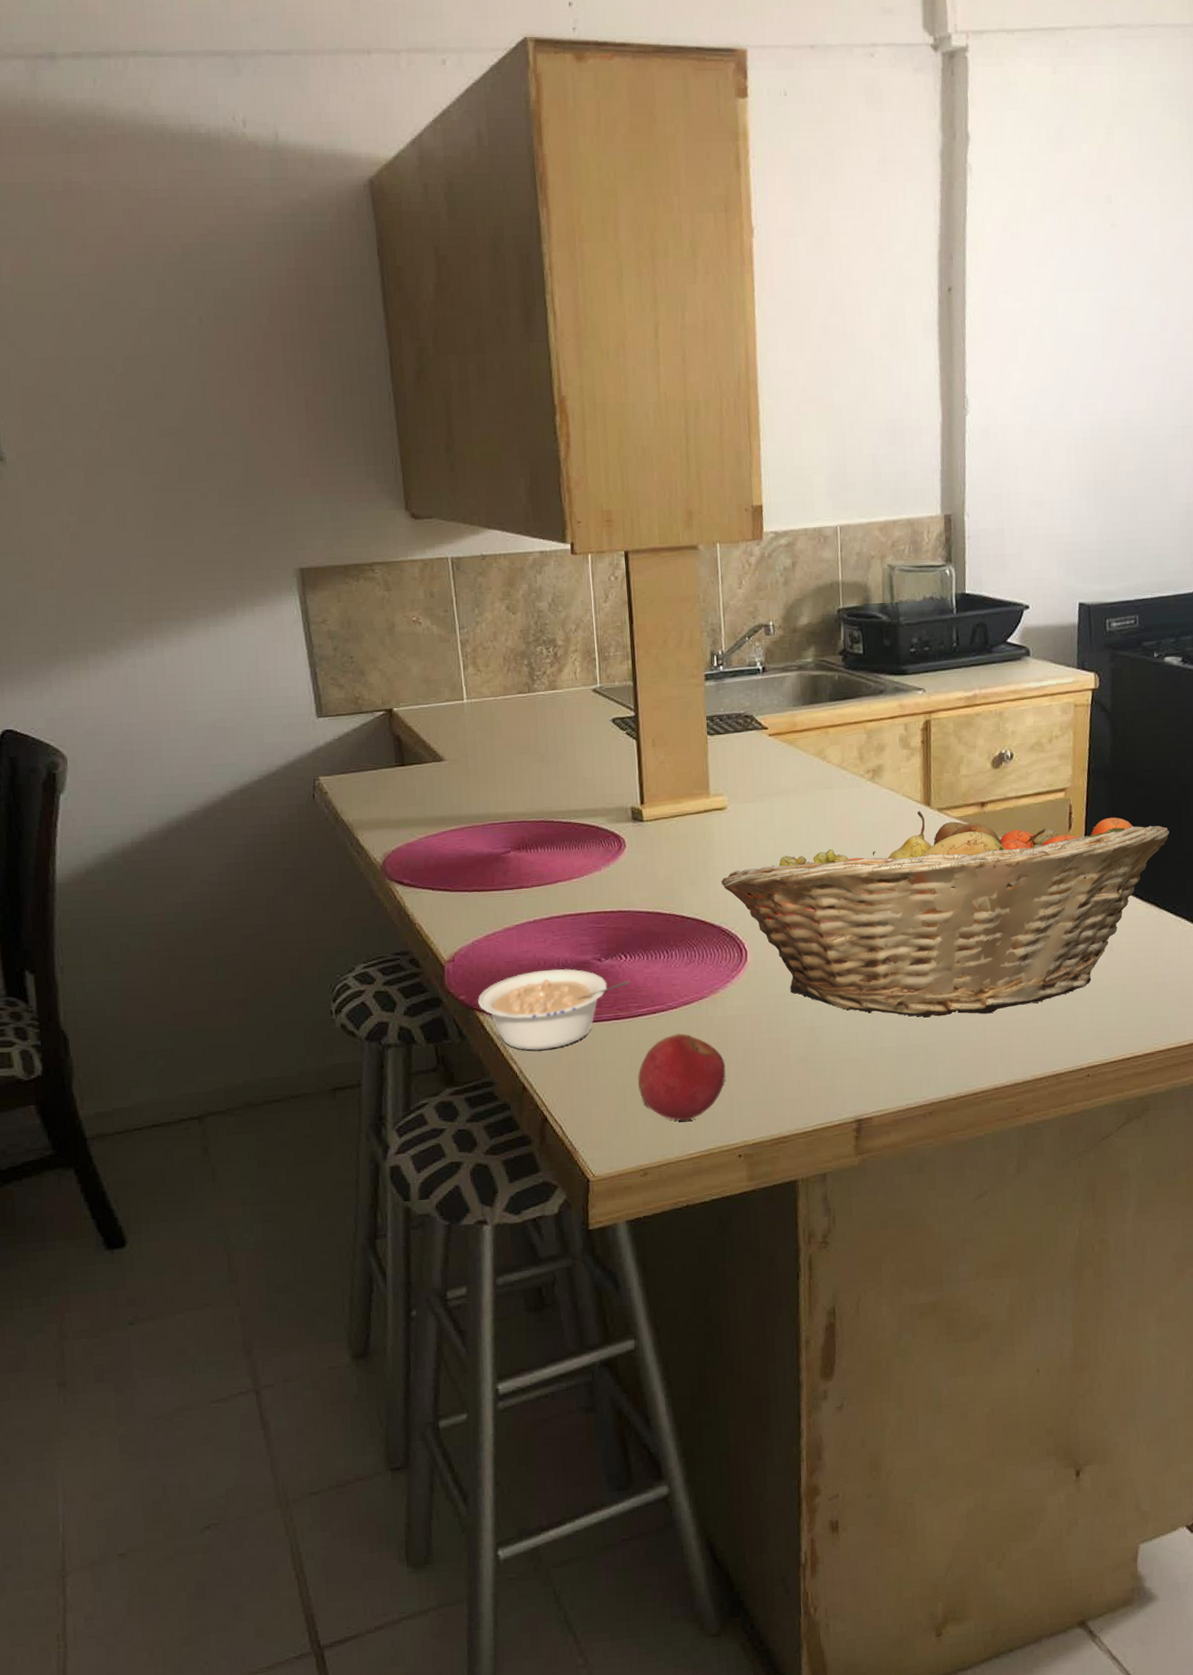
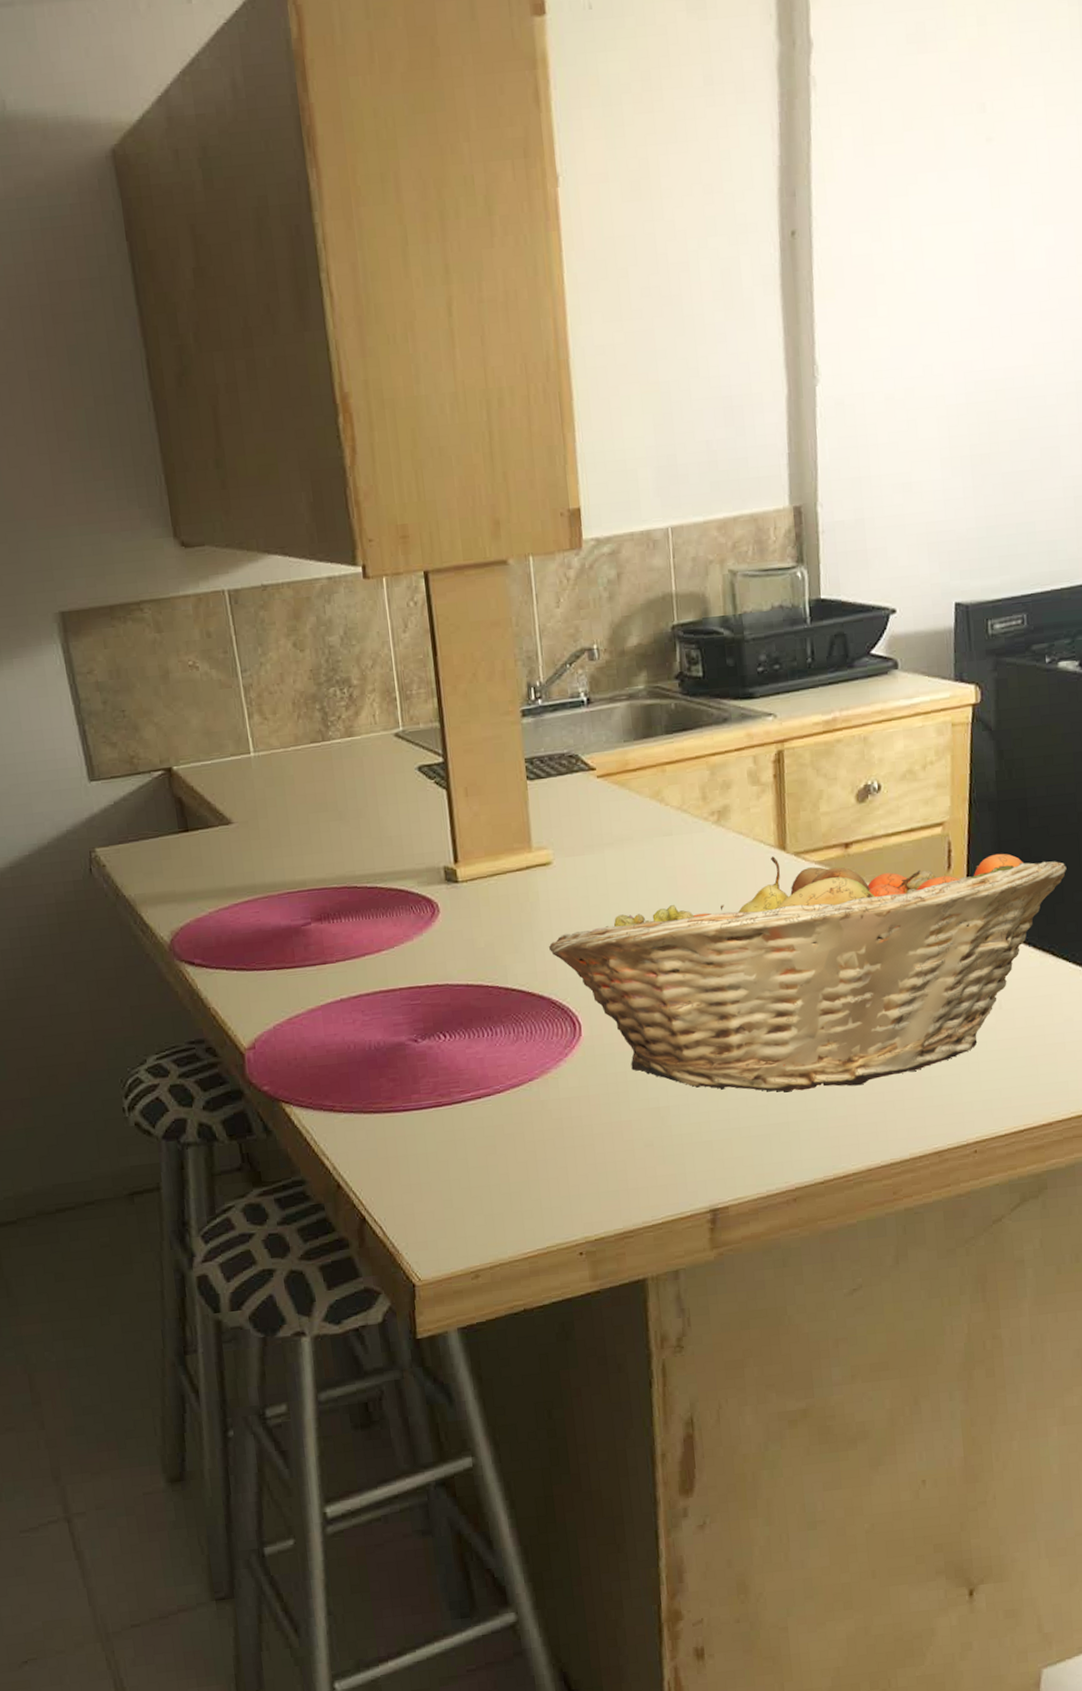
legume: present [477,969,630,1051] -> none [282,1052,451,1144]
apple: present [638,1033,726,1121] -> none [464,1119,562,1217]

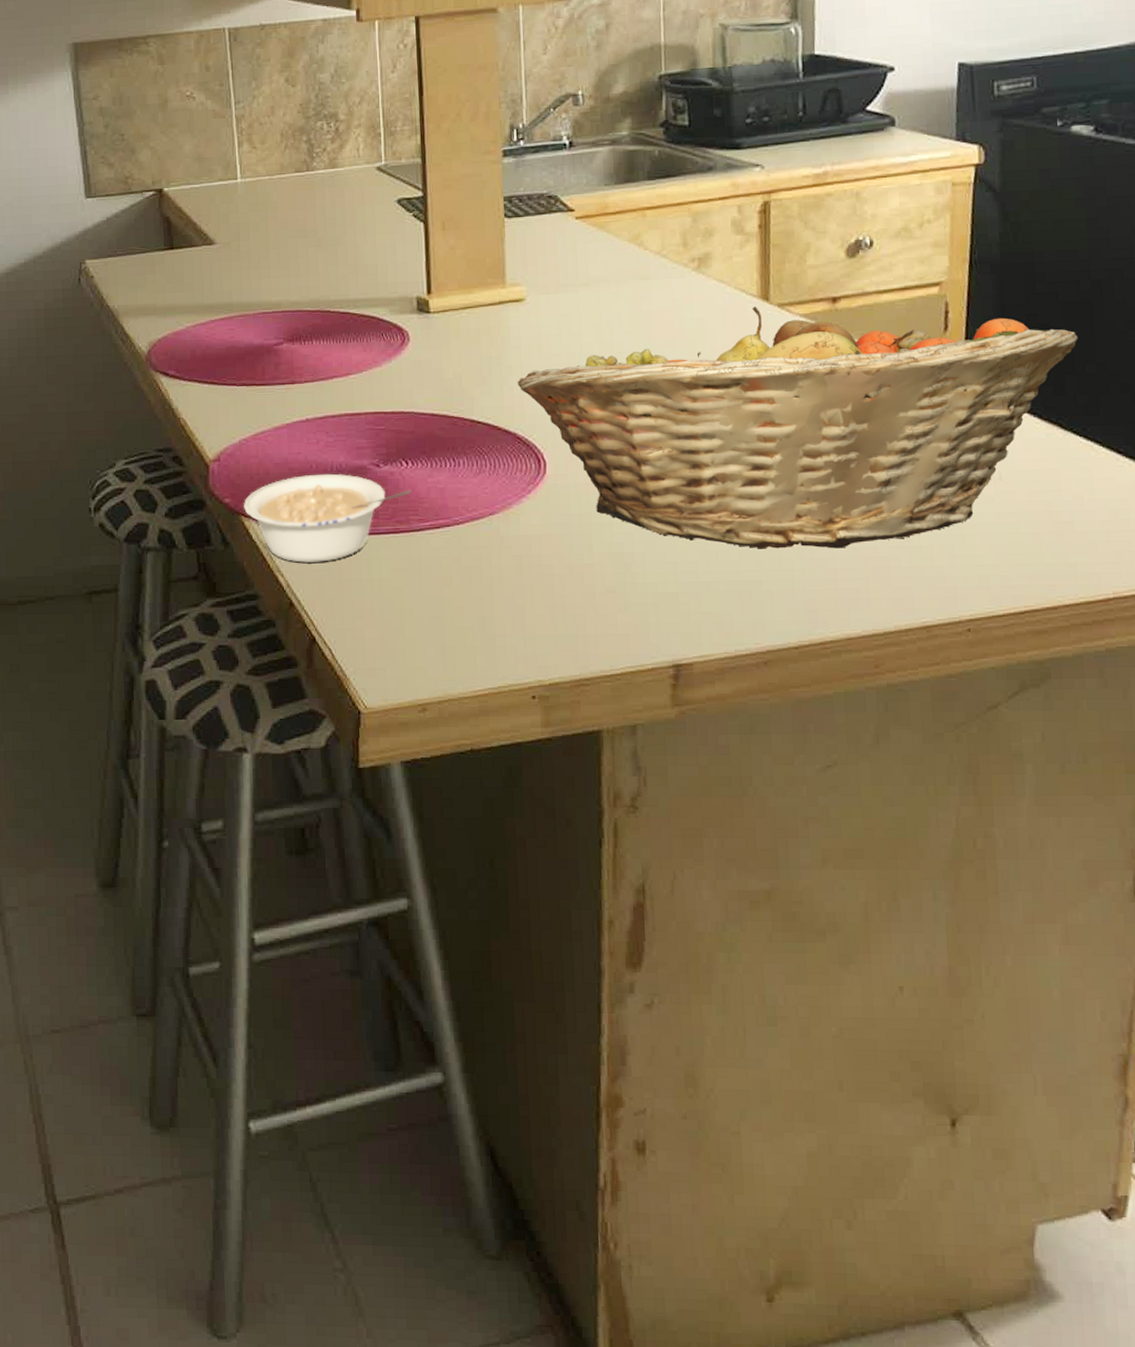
legume: none [282,1052,451,1144] -> present [243,473,412,563]

